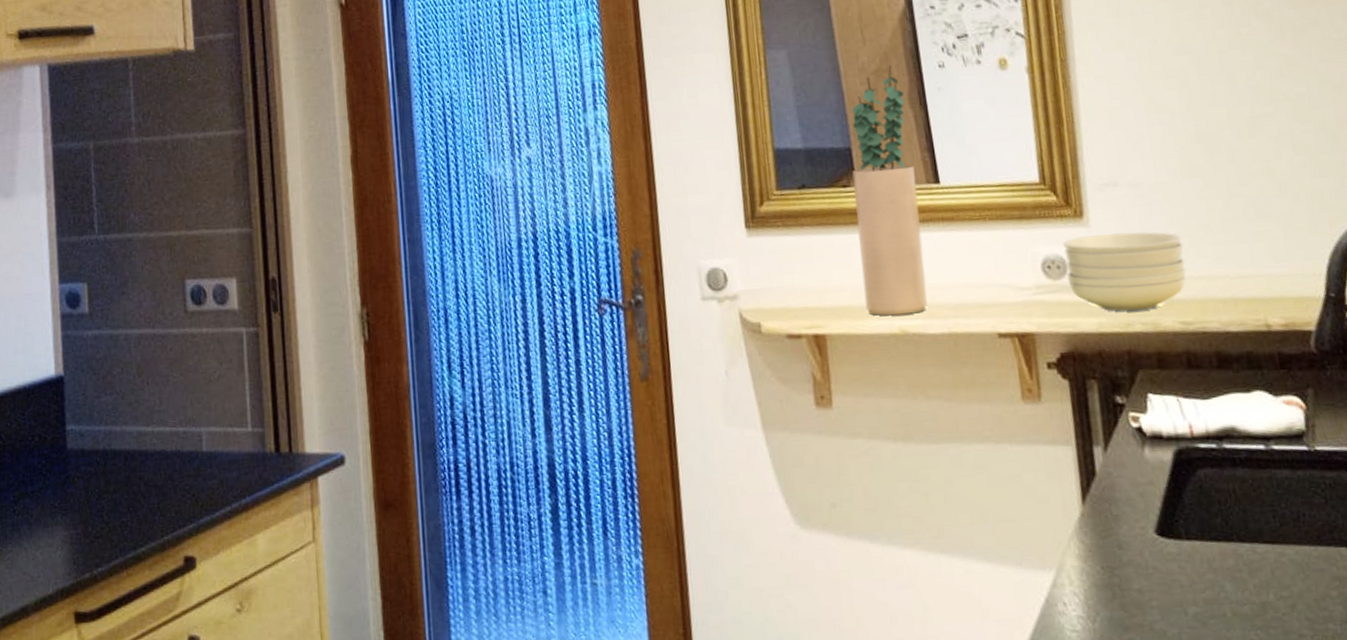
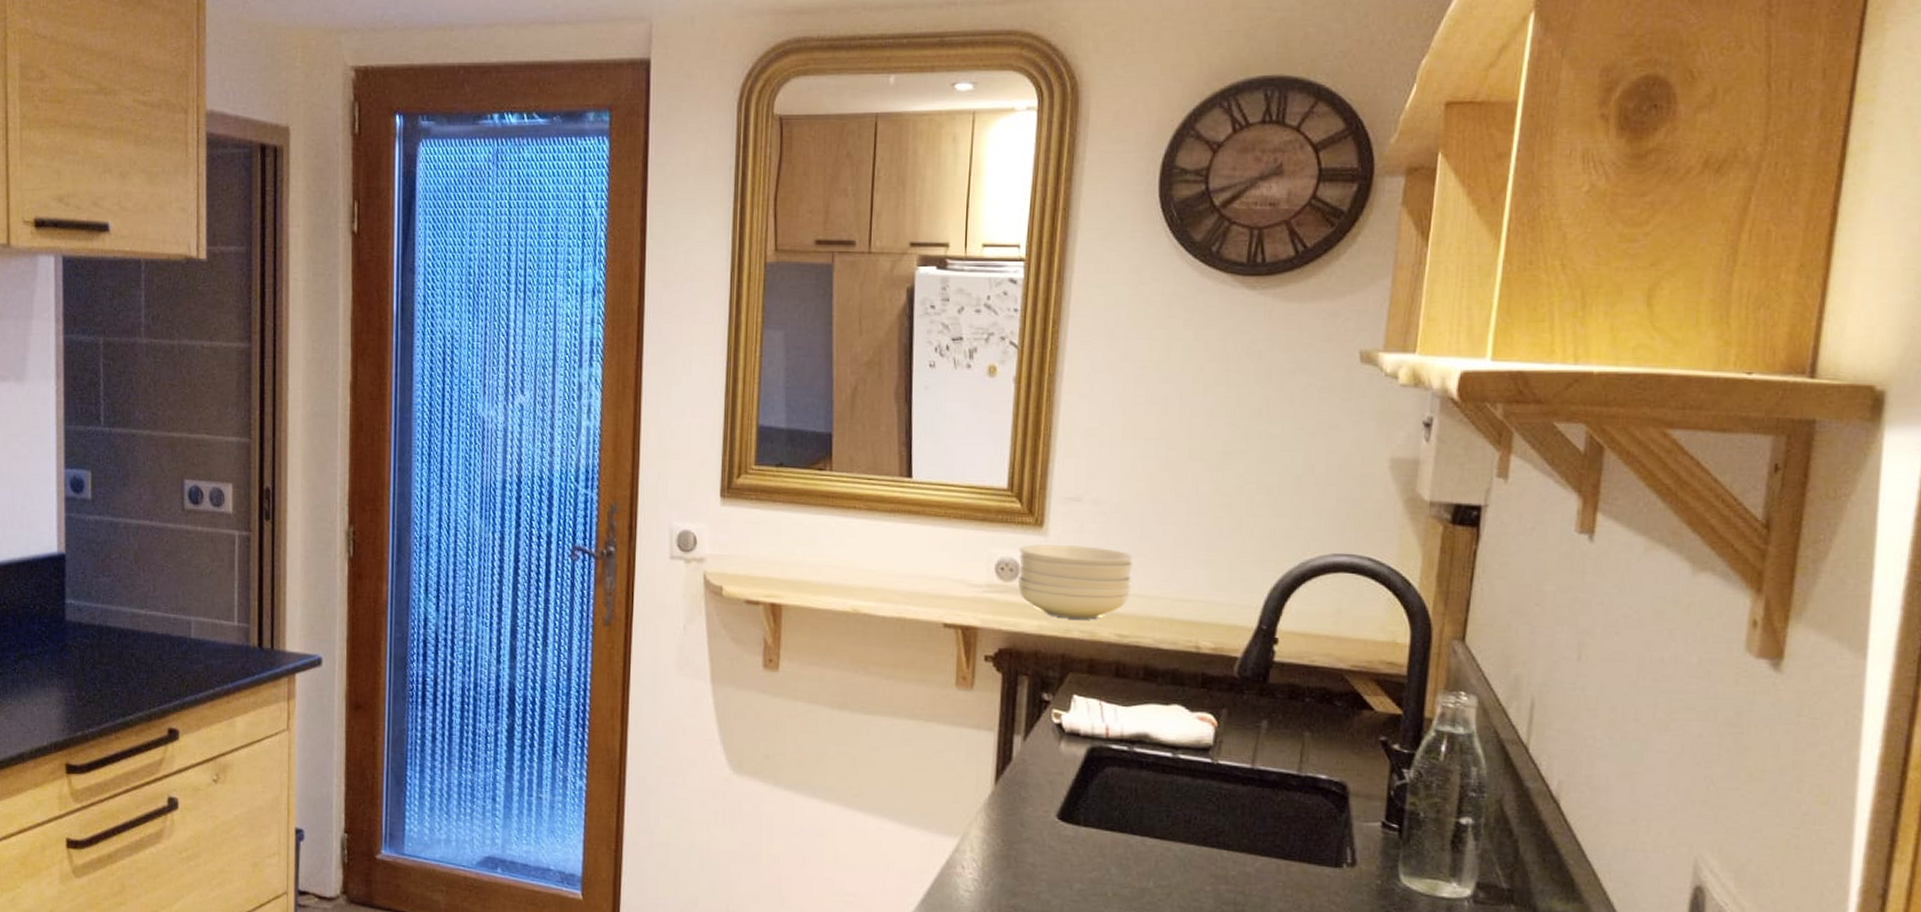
vase: present [851,65,928,316] -> none [823,358,892,596]

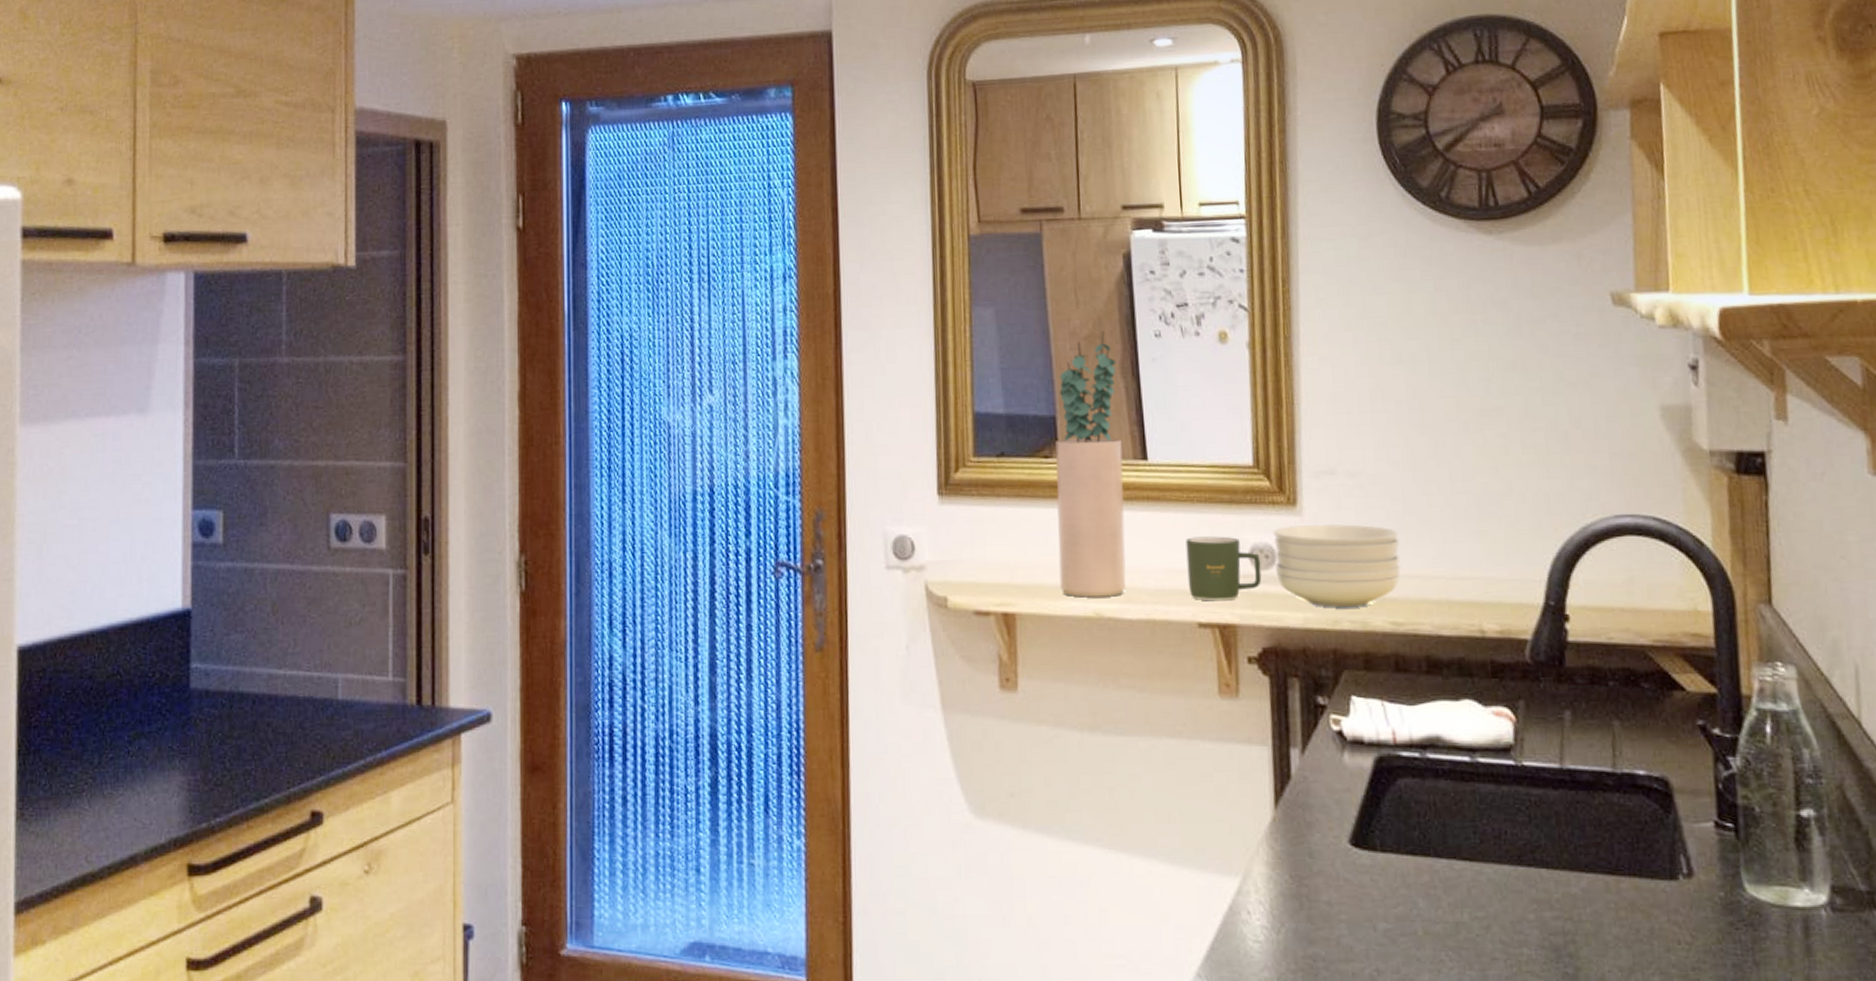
vase: none [823,358,892,596] -> present [1055,331,1126,598]
mug: none [938,548,1005,606] -> present [1185,536,1262,601]

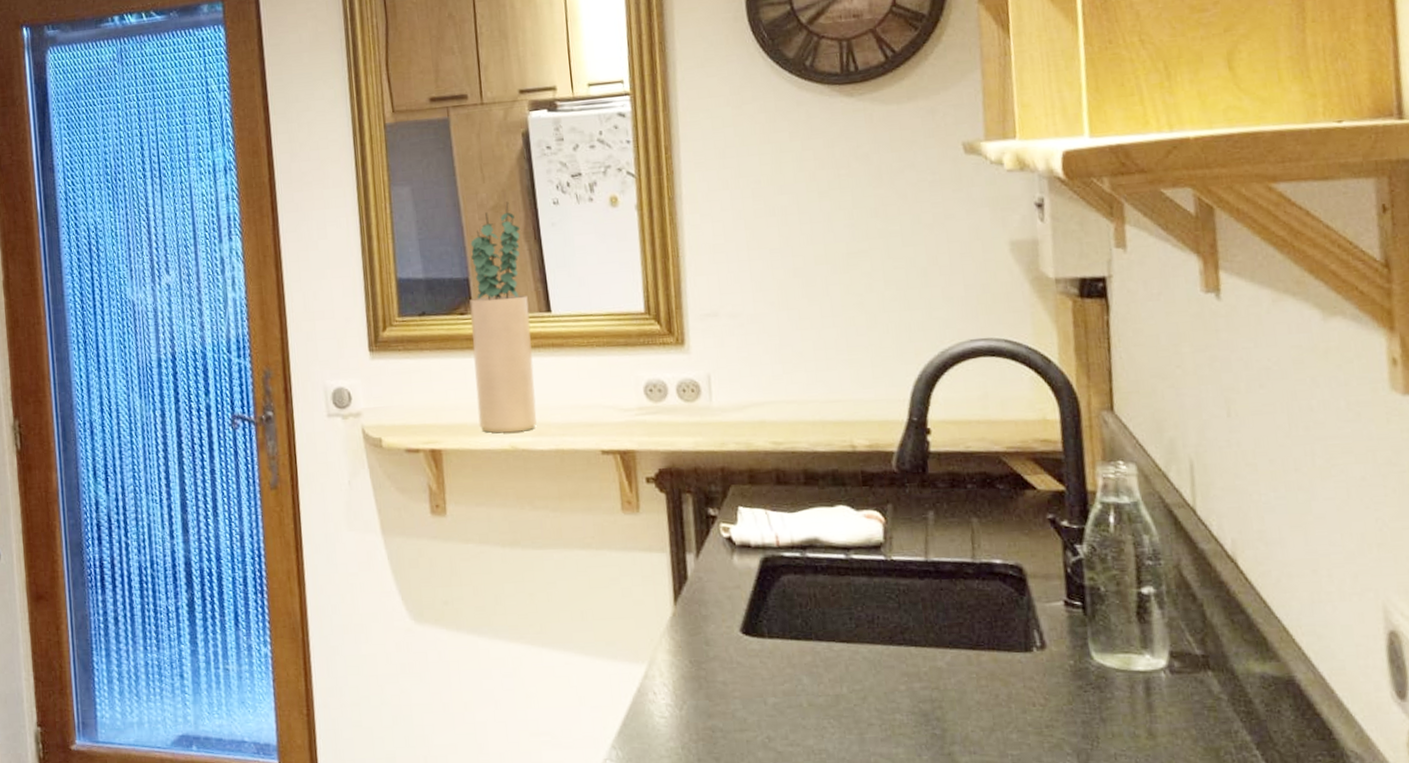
mug: present [1185,536,1262,601] -> none [587,375,656,432]
bowl: present [1272,524,1402,607] -> none [664,359,780,432]

